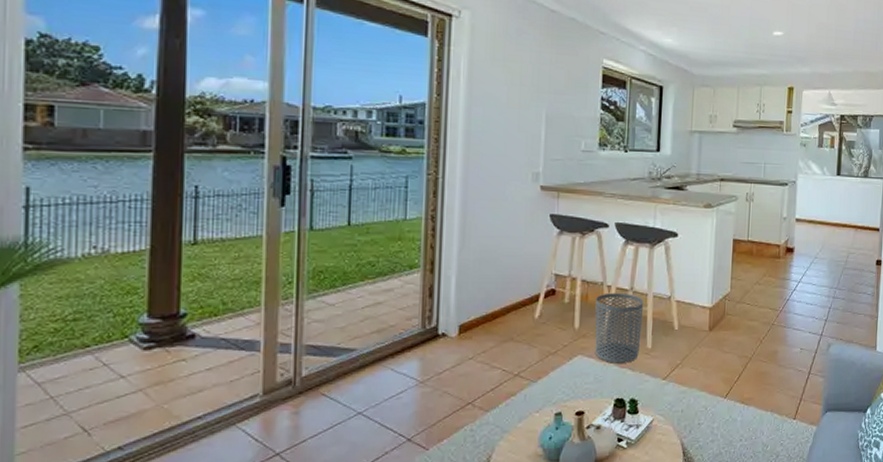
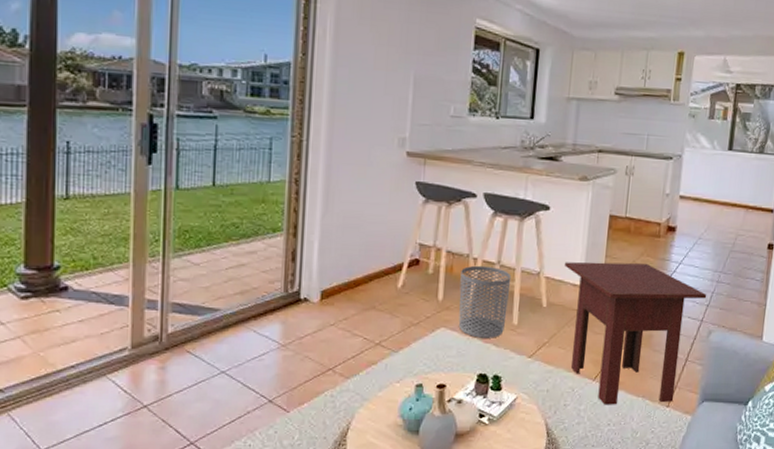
side table: none [694,283,825,421] -> present [565,262,707,405]

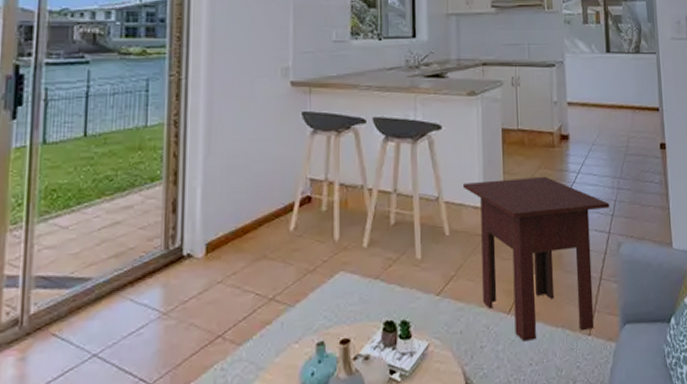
waste bin: present [458,265,512,338] -> none [356,196,410,279]

